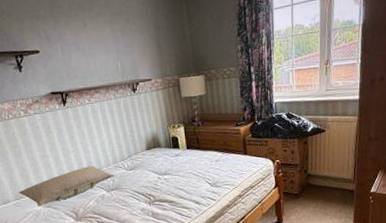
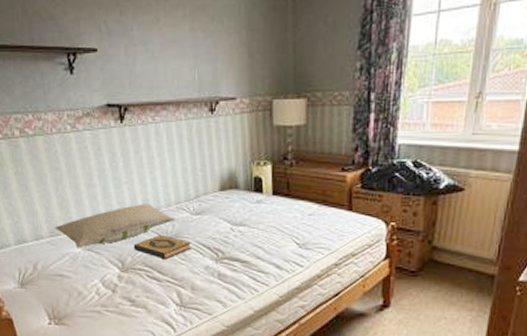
hardback book: none [83,188,129,208] -> present [133,234,191,260]

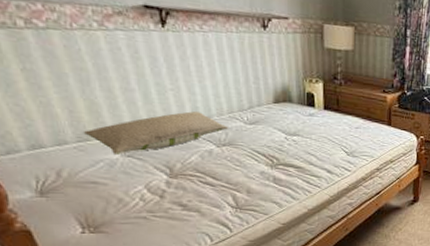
hardback book: present [133,234,191,260] -> none [182,142,246,166]

